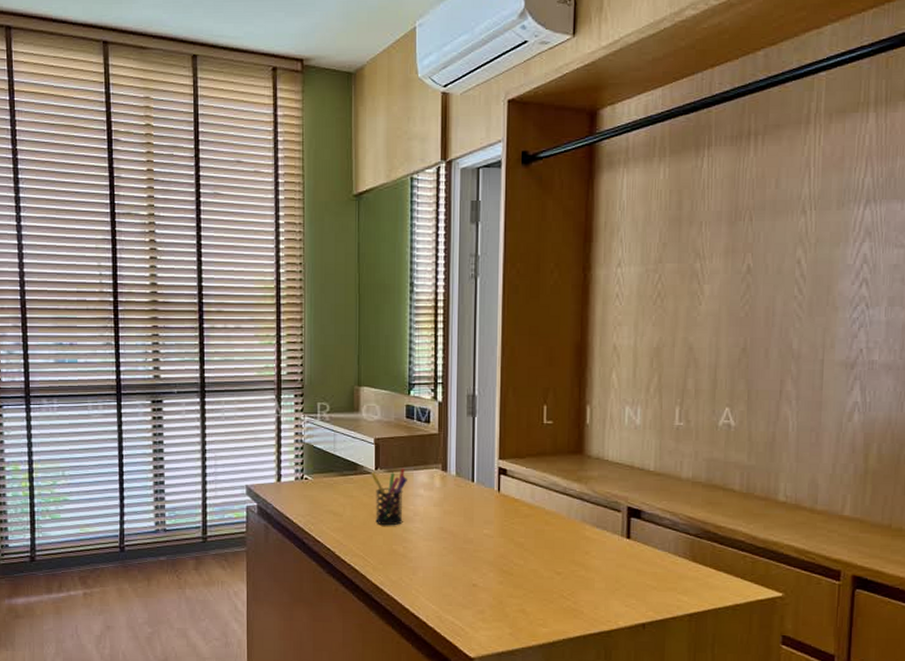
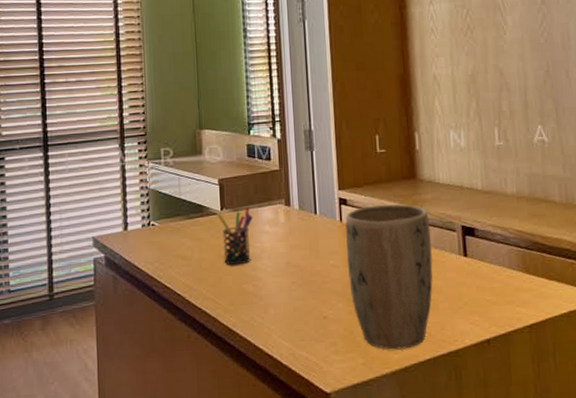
plant pot: none [501,477,594,624] -> present [345,204,433,350]

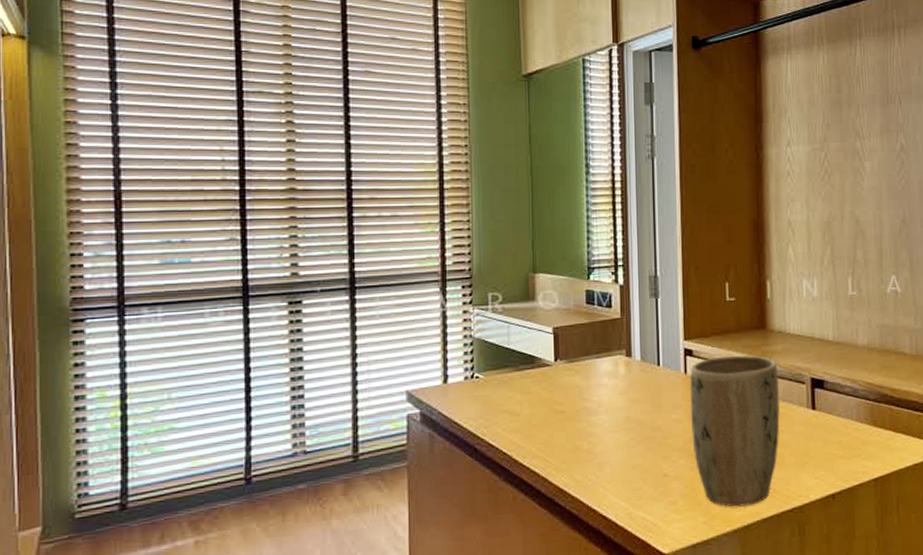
pen holder: present [217,206,253,266] -> none [550,357,590,421]

